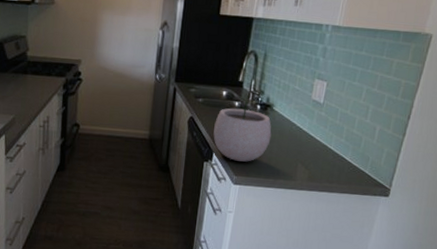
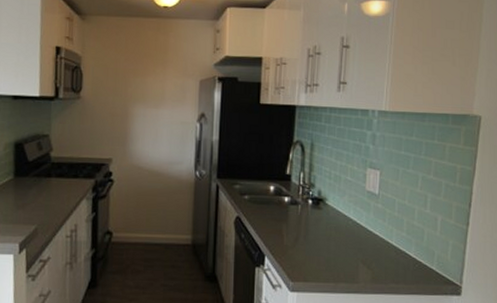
plant pot: present [213,93,272,162] -> none [263,187,327,265]

